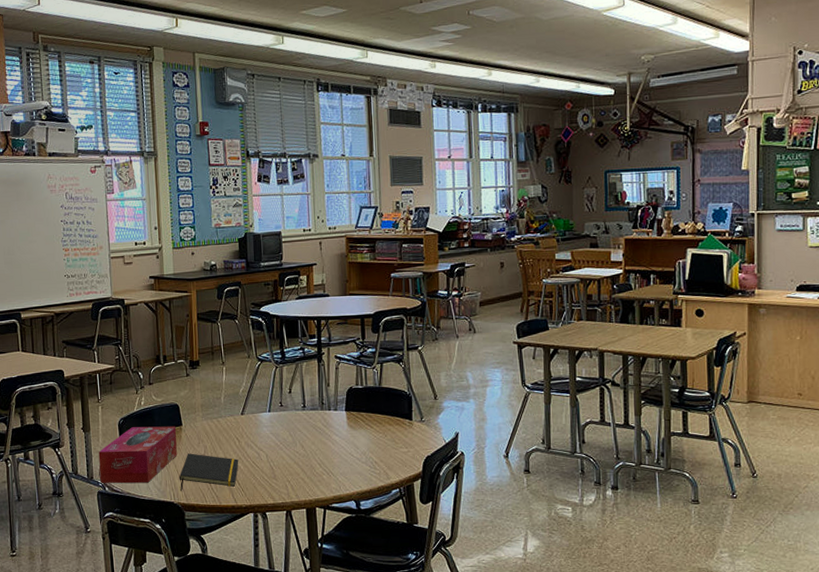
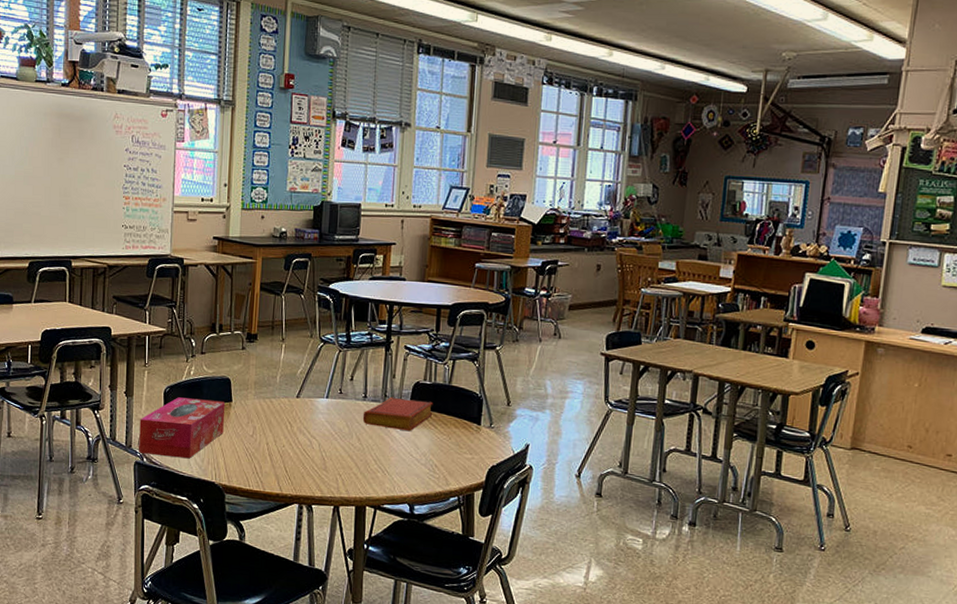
notepad: present [179,453,239,491] -> none [222,432,289,474]
book: none [303,404,368,434] -> present [362,397,434,432]

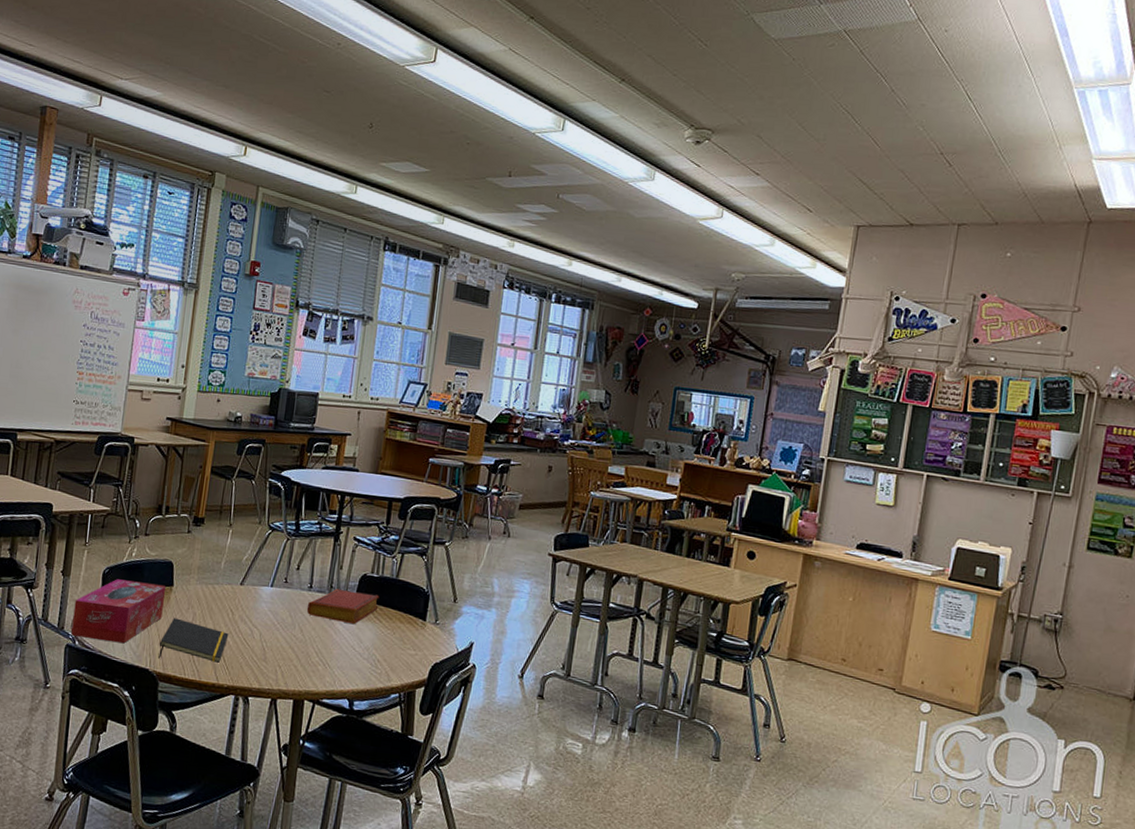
notepad: none [222,432,289,474] -> present [158,618,229,663]

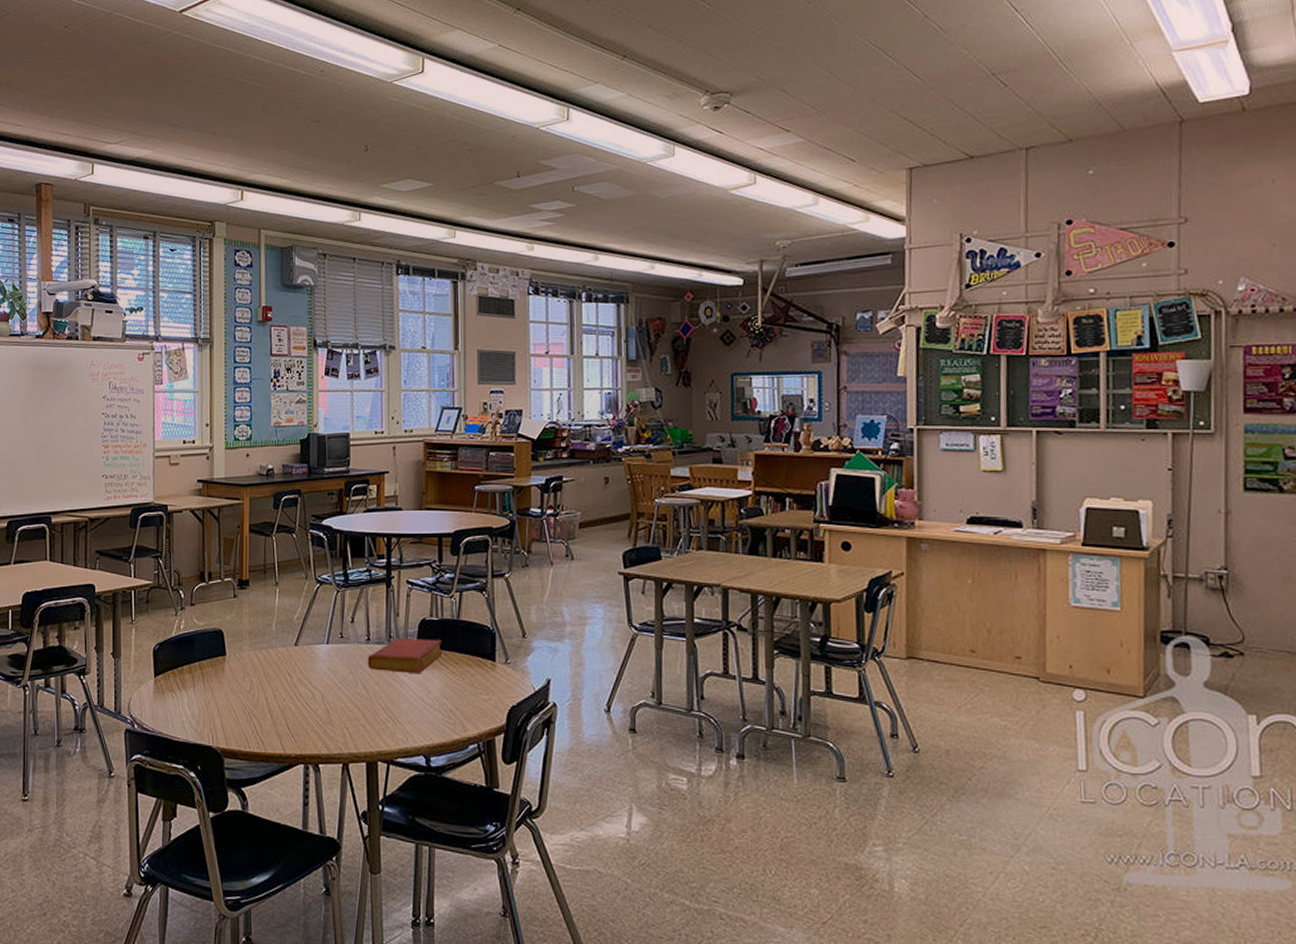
tissue box: present [71,579,166,644] -> none [129,655,219,722]
notepad: present [158,618,229,663] -> none [219,689,290,734]

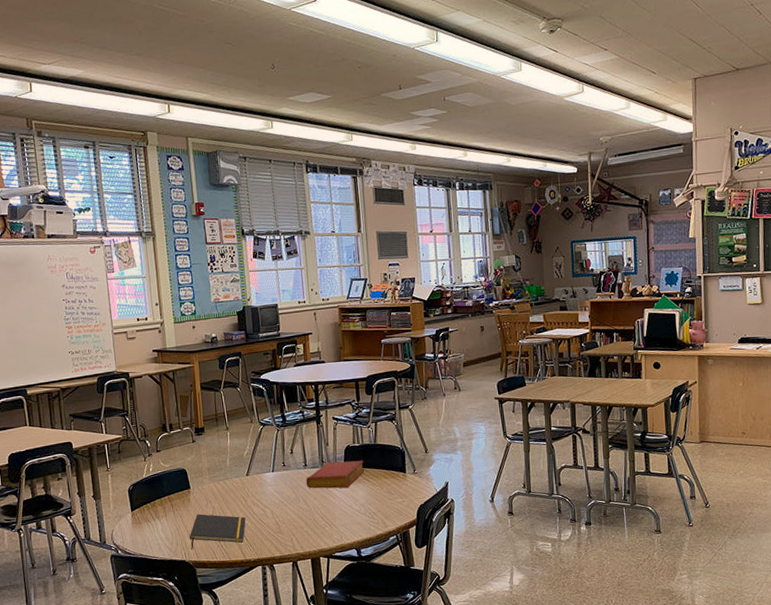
notepad: none [219,689,290,734] -> present [189,514,246,550]

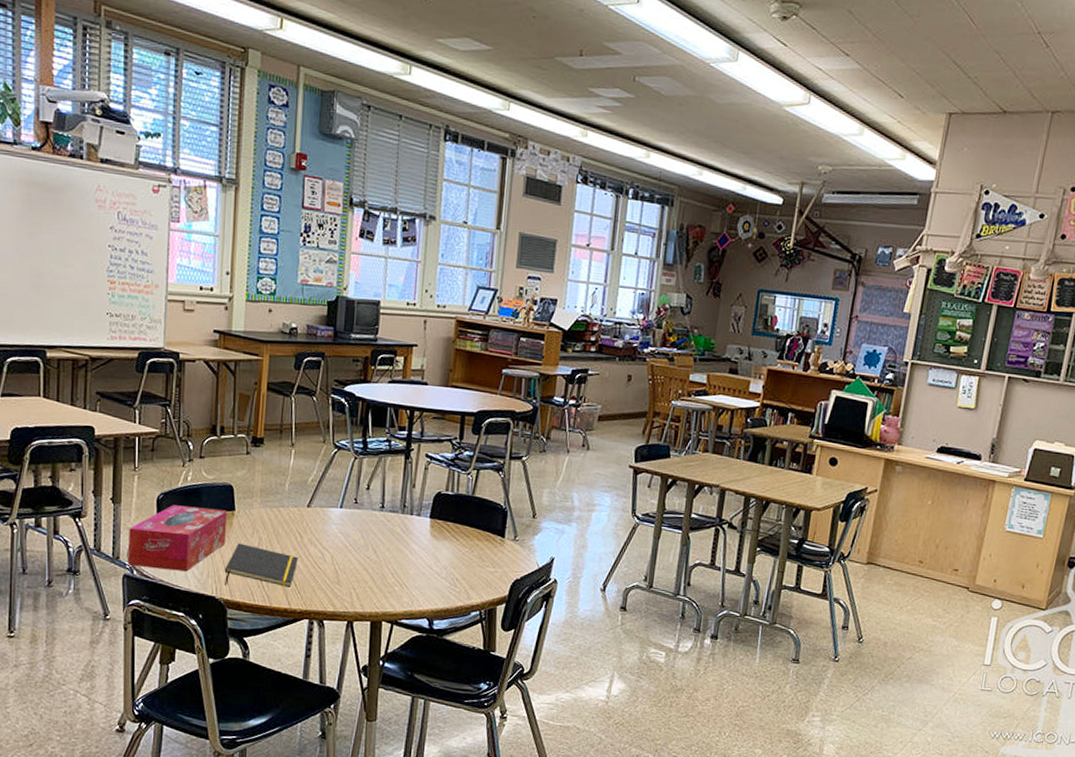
tissue box: none [110,489,187,547] -> present [128,505,228,572]
book: present [305,460,365,489] -> none [379,507,456,544]

